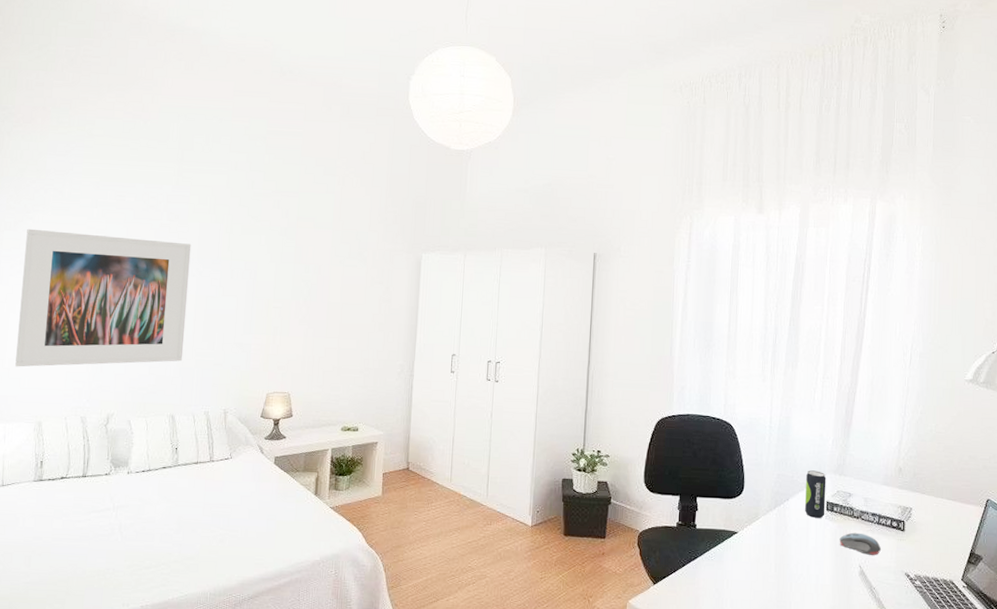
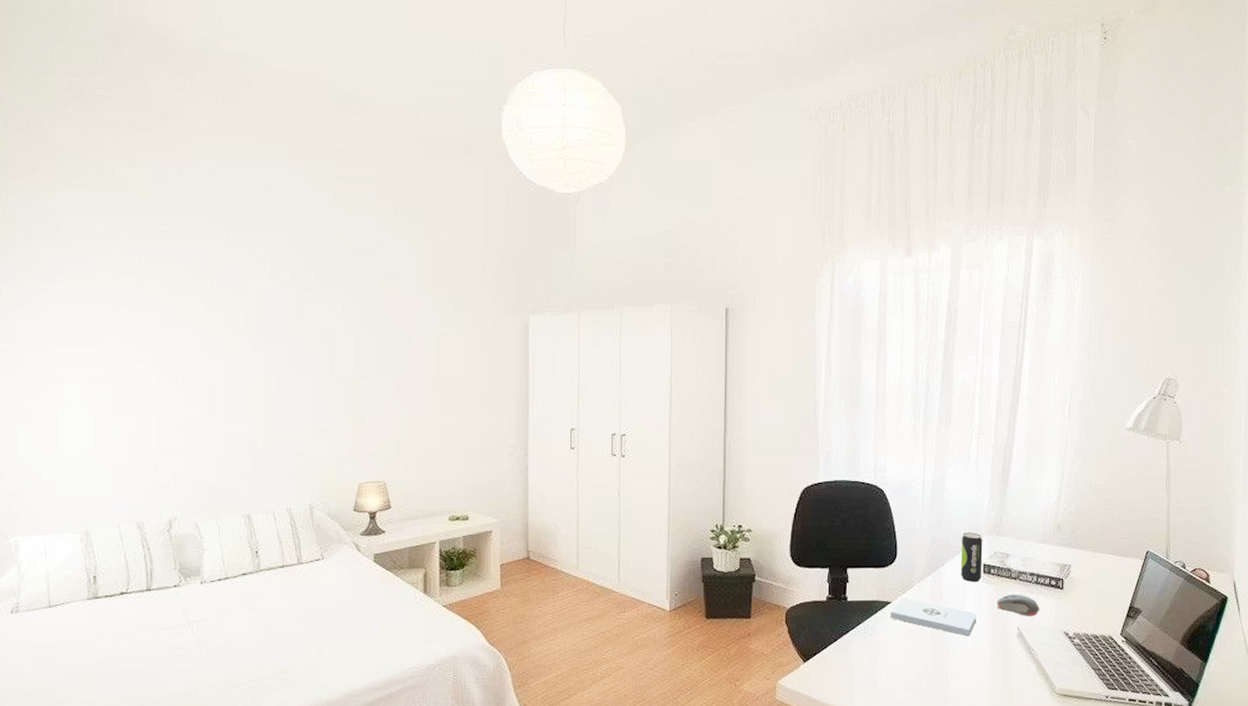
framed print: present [15,228,192,367] -> none [44,304,255,470]
notepad: none [737,528,820,571] -> present [891,597,977,636]

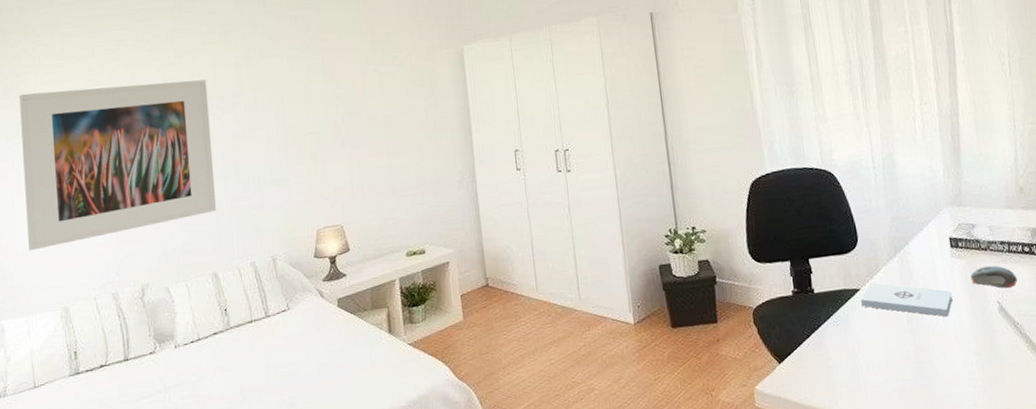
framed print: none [44,304,255,470] -> present [19,79,217,251]
beverage can: present [961,532,983,583] -> none [922,206,950,259]

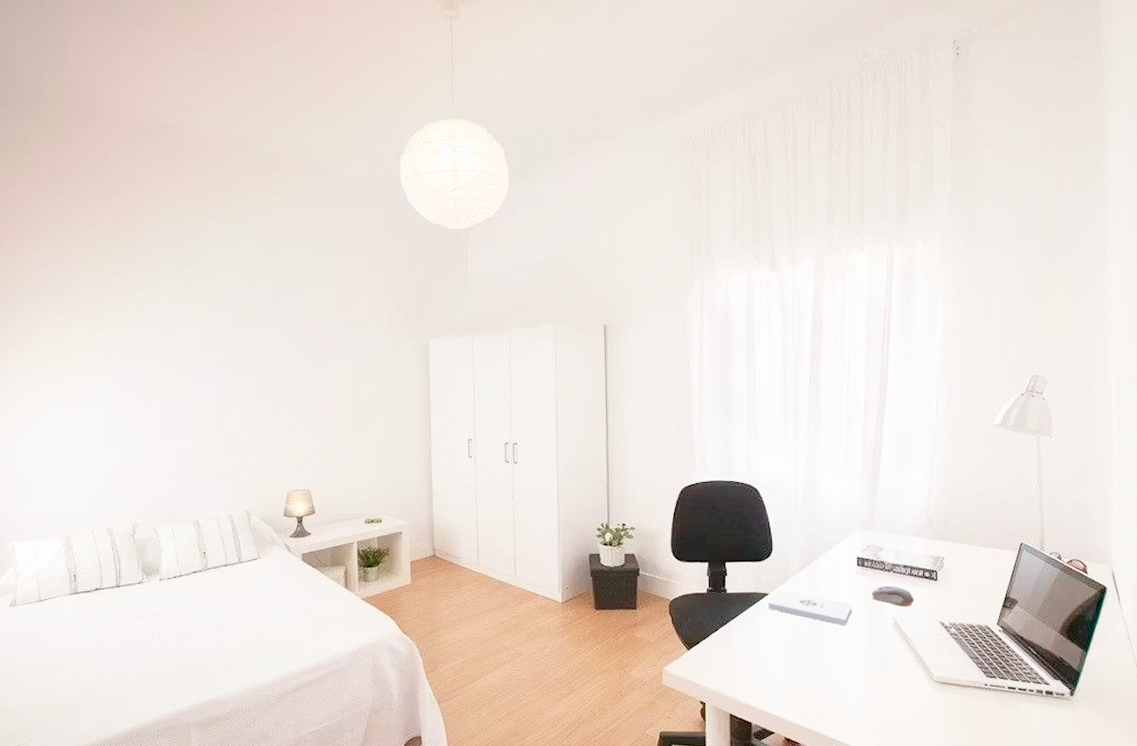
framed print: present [19,79,217,251] -> none [30,346,201,485]

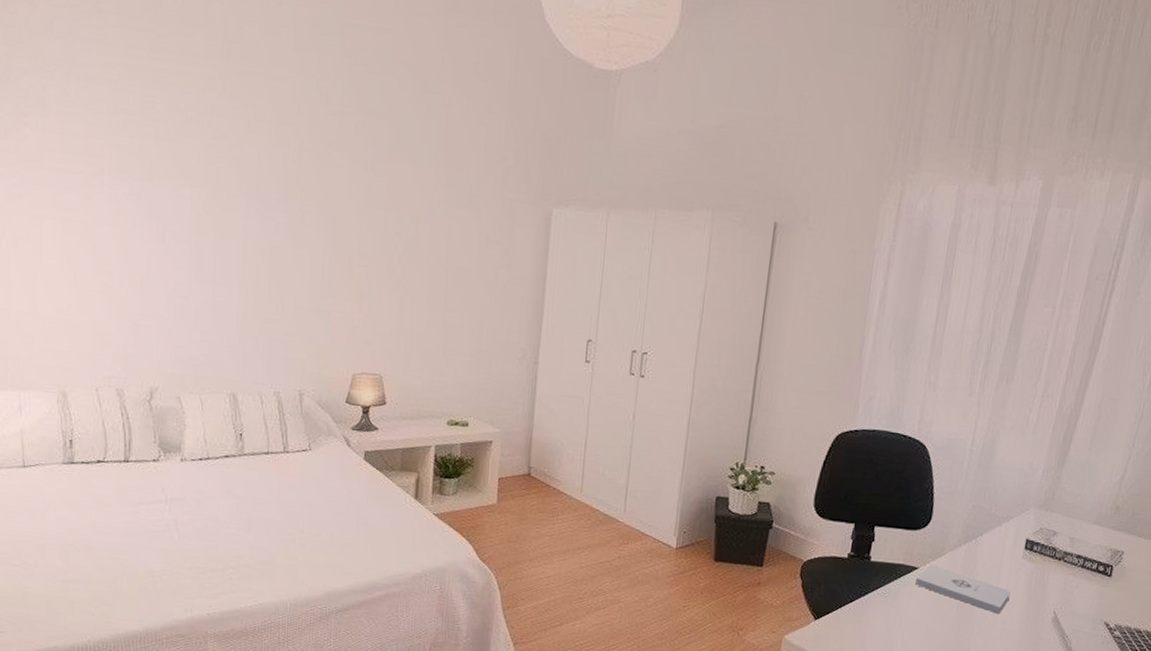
computer mouse: present [871,585,914,607] -> none [1034,575,1082,601]

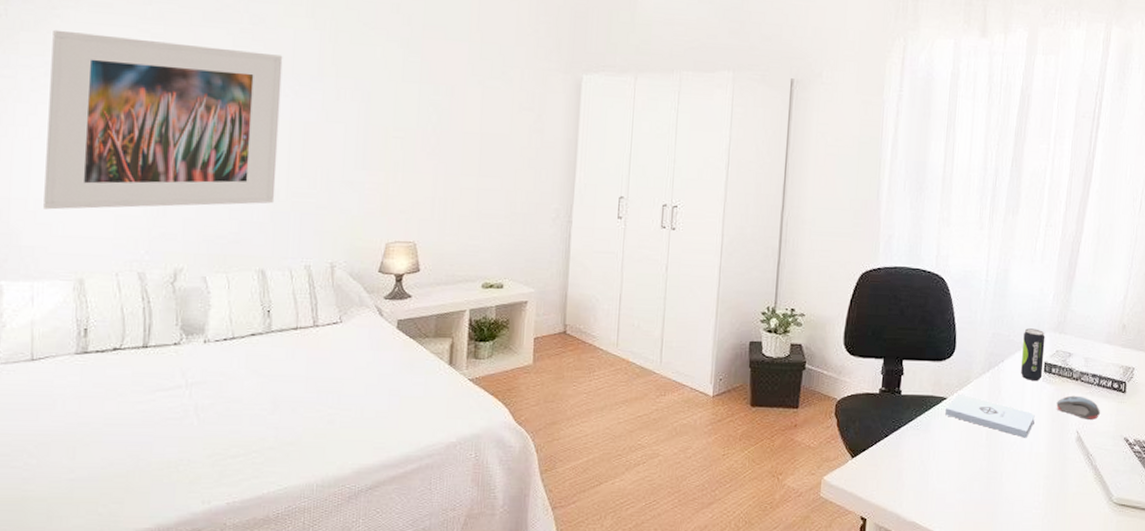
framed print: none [23,138,248,328] -> present [43,29,283,210]
beverage can: none [999,503,1030,558] -> present [1021,328,1045,382]
computer mouse: none [1034,575,1082,601] -> present [1056,395,1100,420]

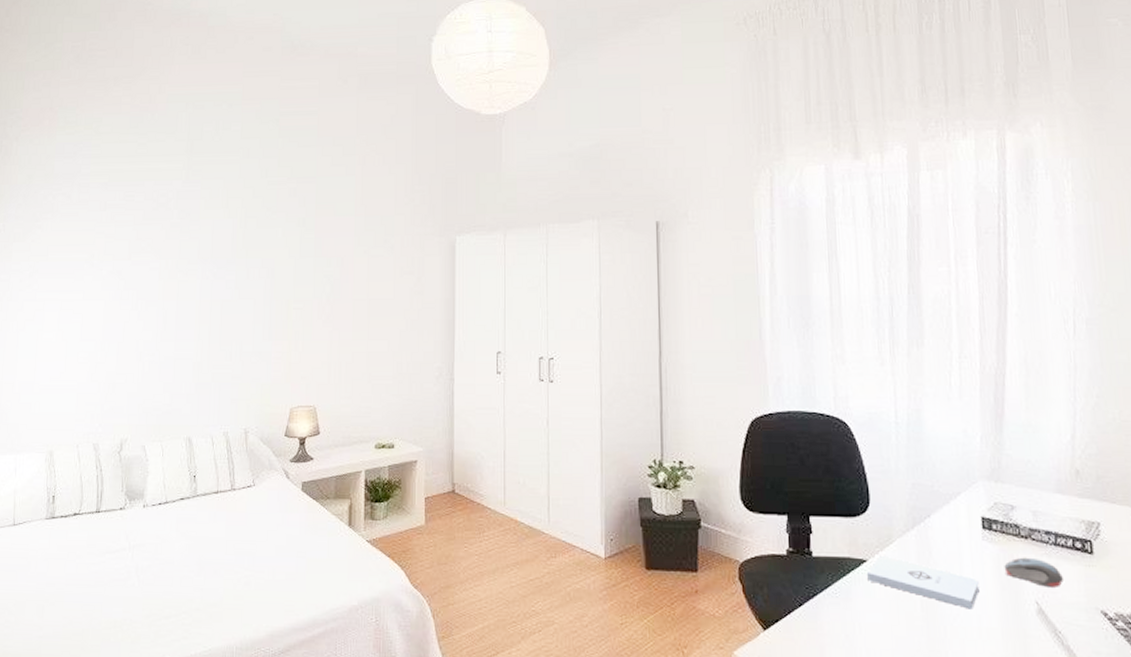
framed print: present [43,29,283,210] -> none [25,238,204,391]
beverage can: present [1021,328,1045,382] -> none [950,477,982,540]

